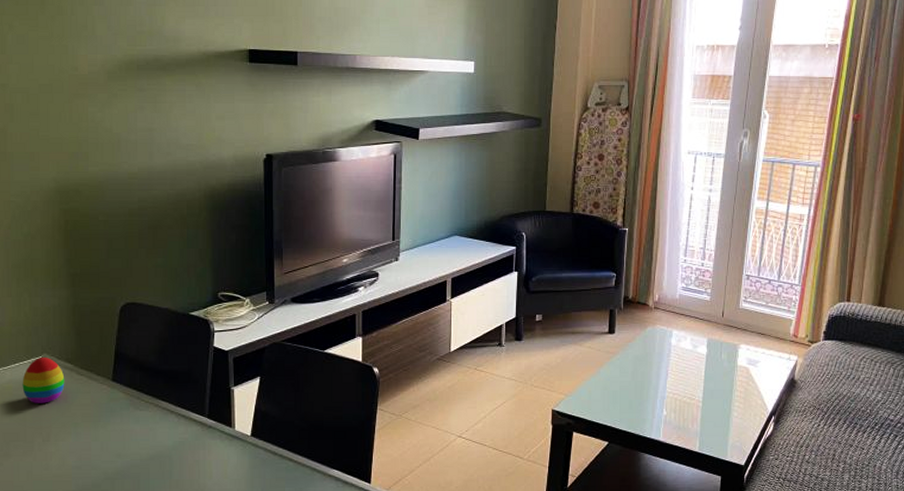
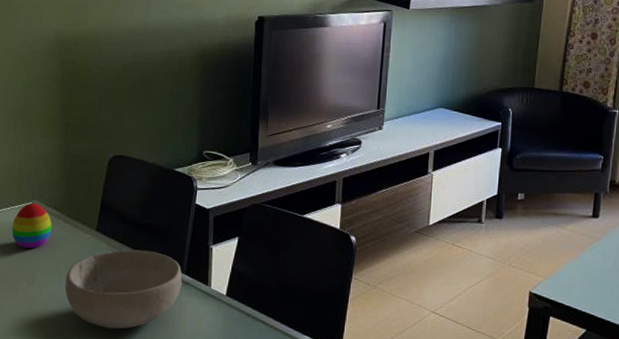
bowl: none [82,397,205,478] -> present [65,249,182,329]

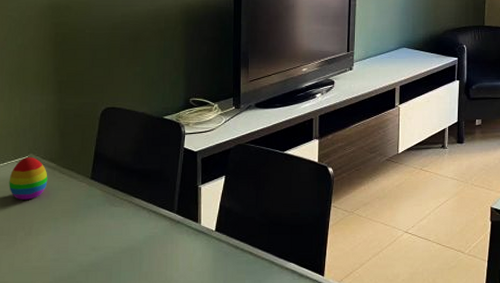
bowl: present [65,249,182,329] -> none [61,194,174,271]

